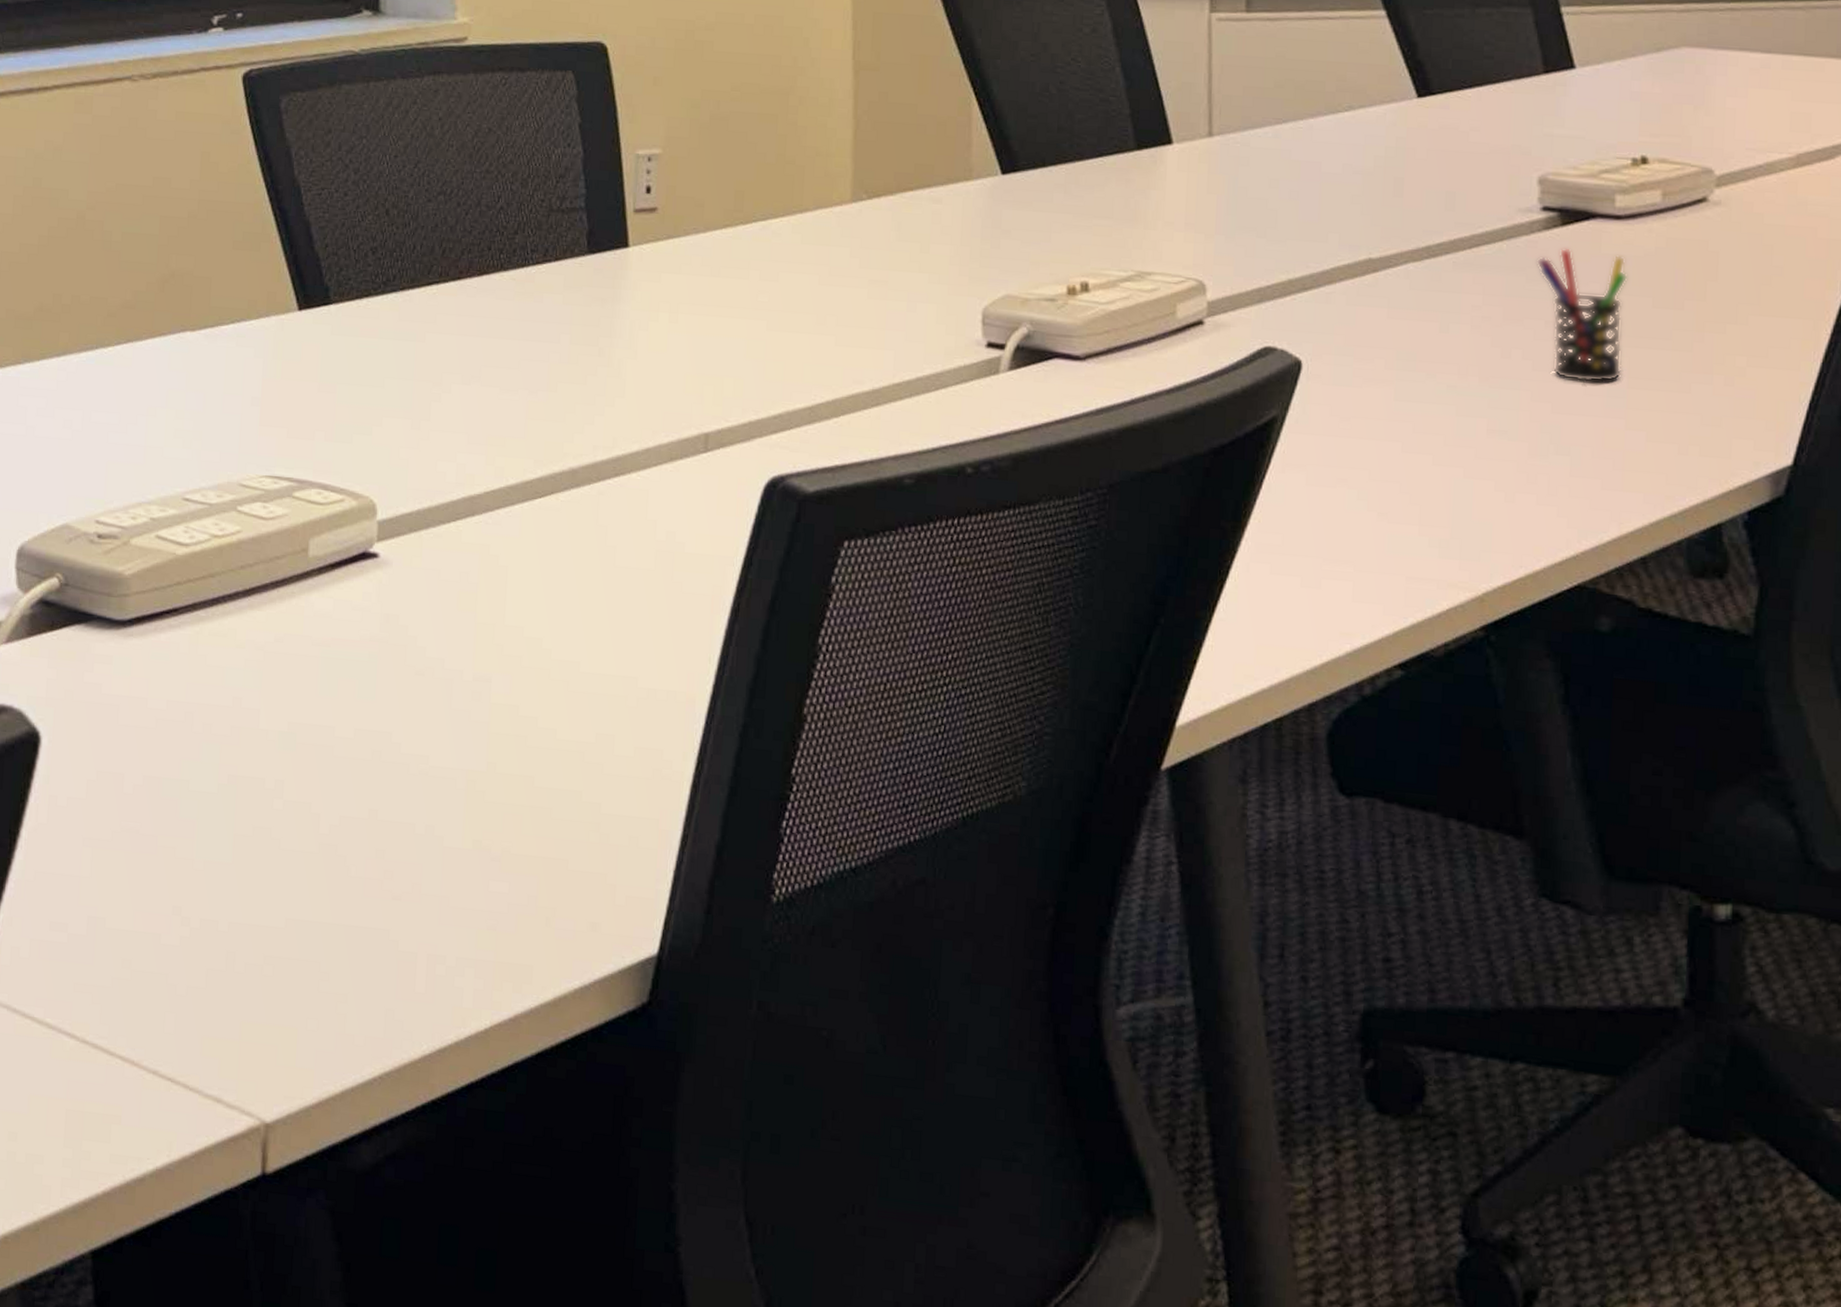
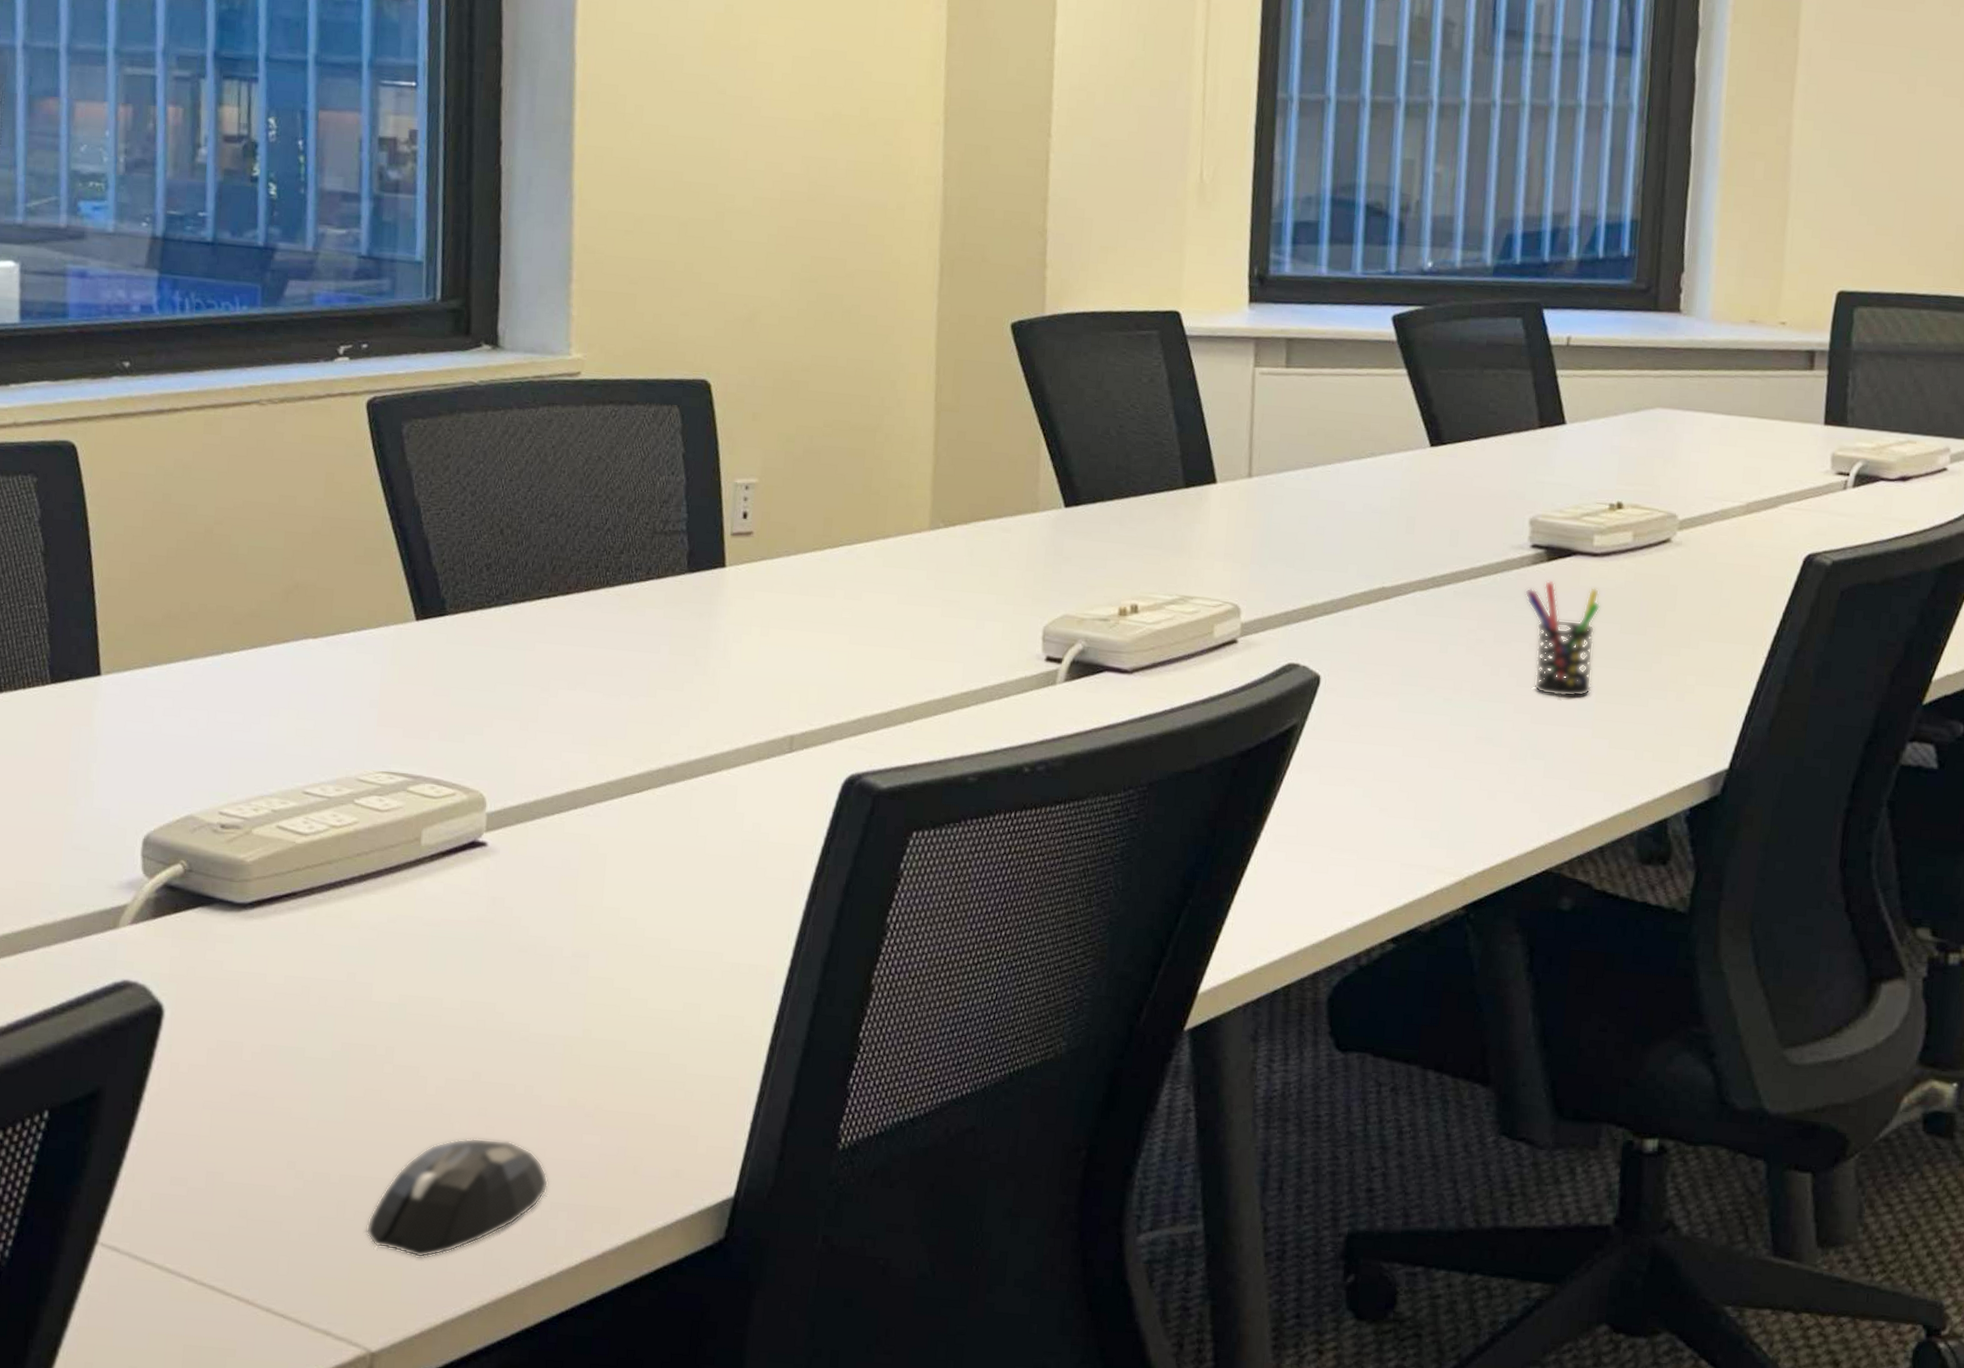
mouse: none [257,883,454,1018] -> present [366,1138,549,1258]

